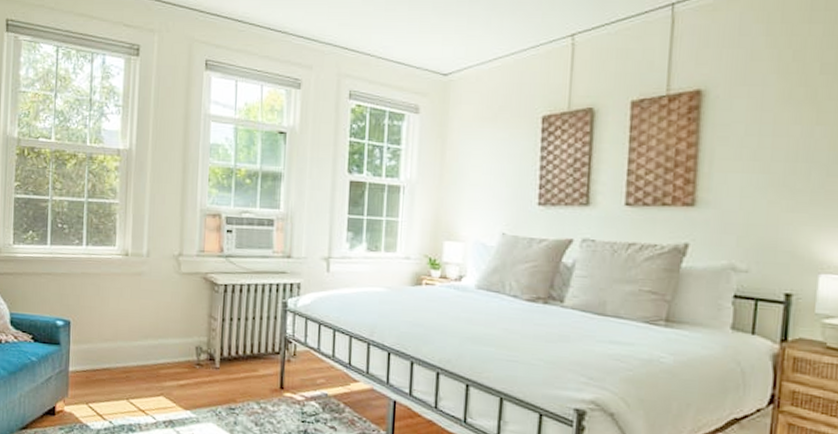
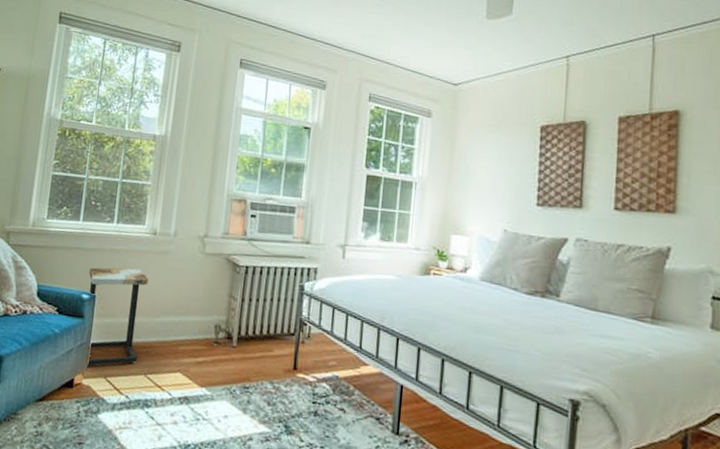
side table: none [61,291,124,394] -> present [87,267,149,367]

